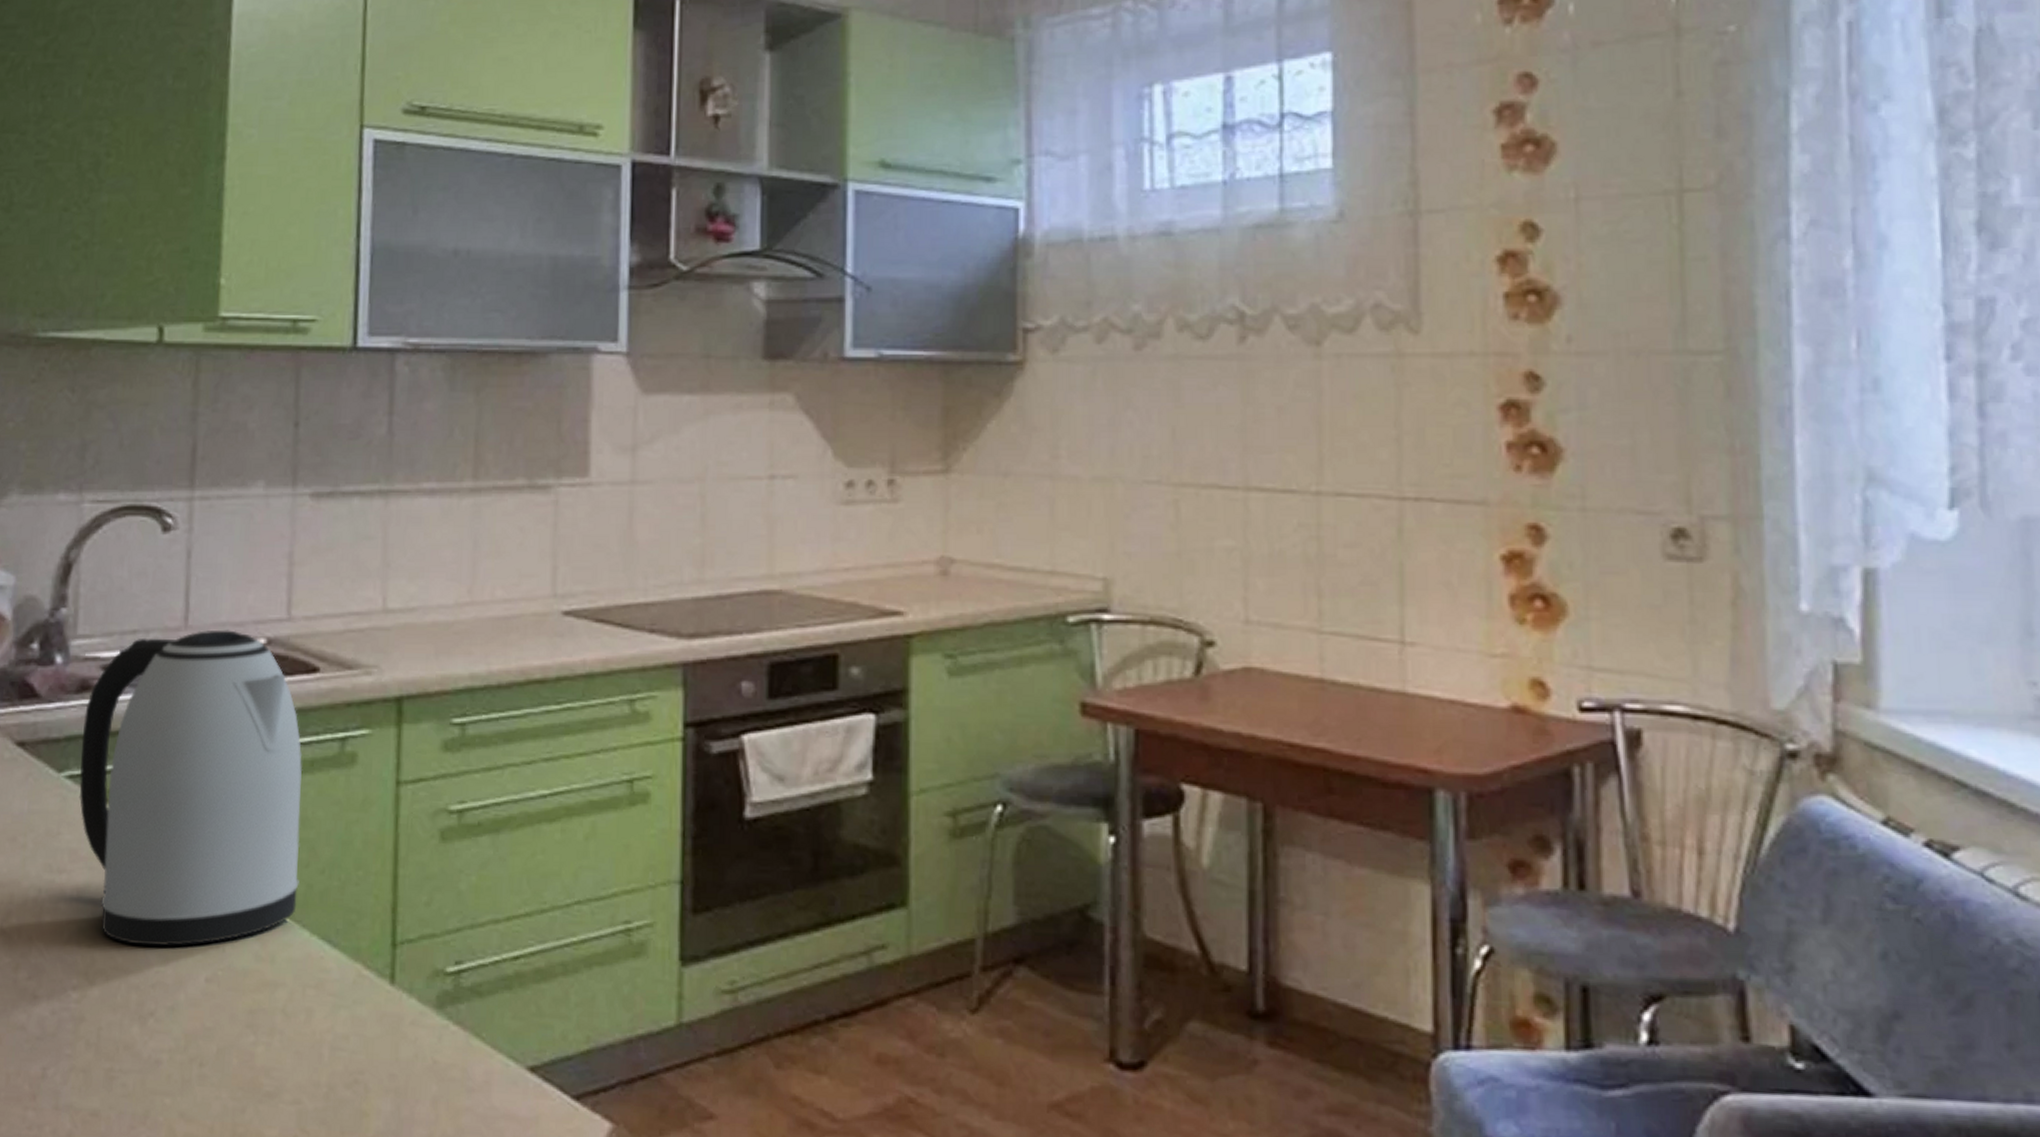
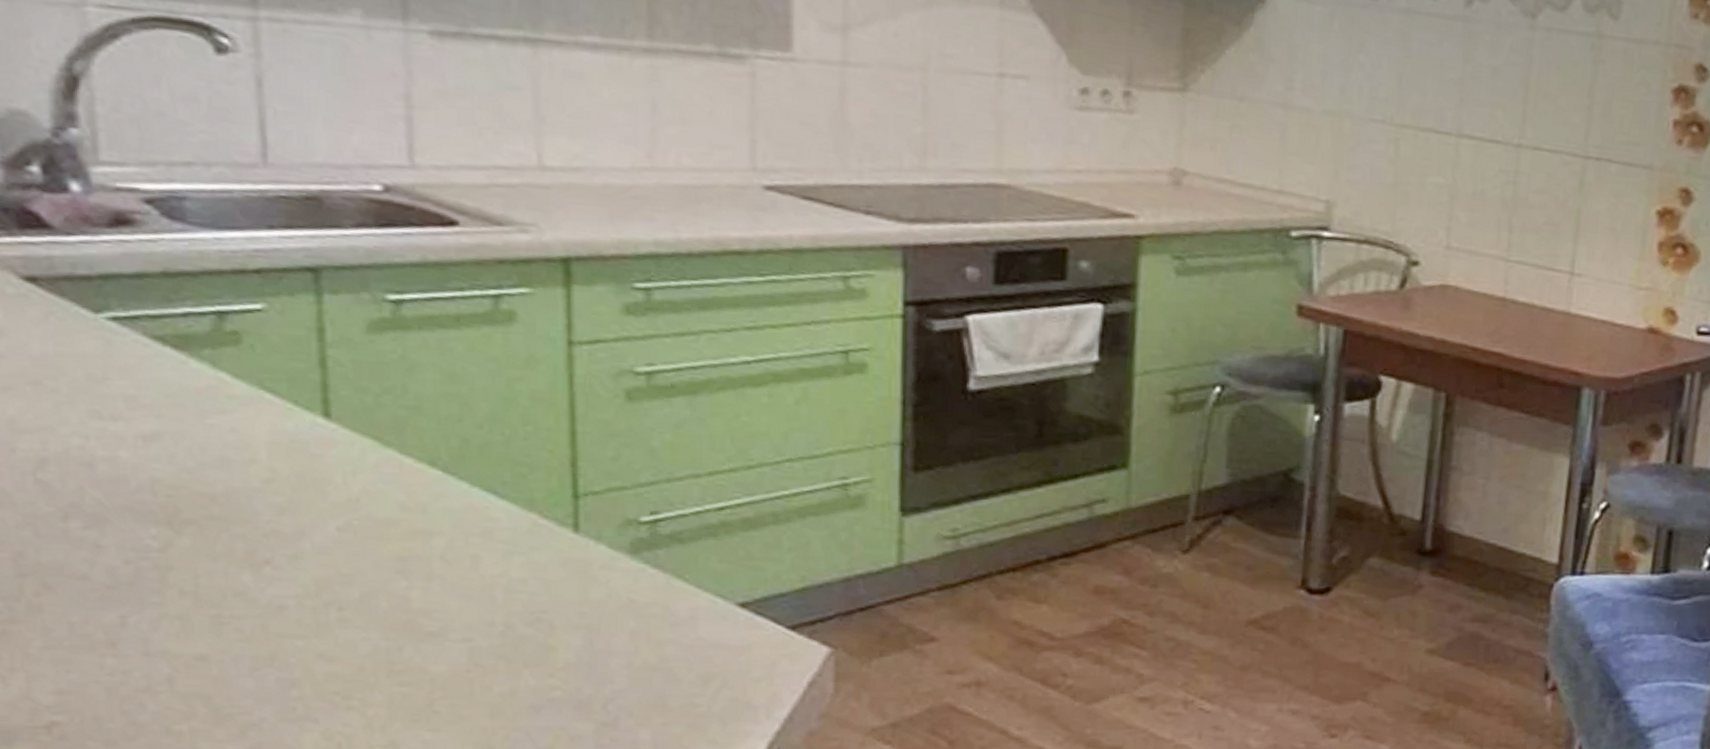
kettle: present [79,630,303,947] -> none [125,169,451,497]

